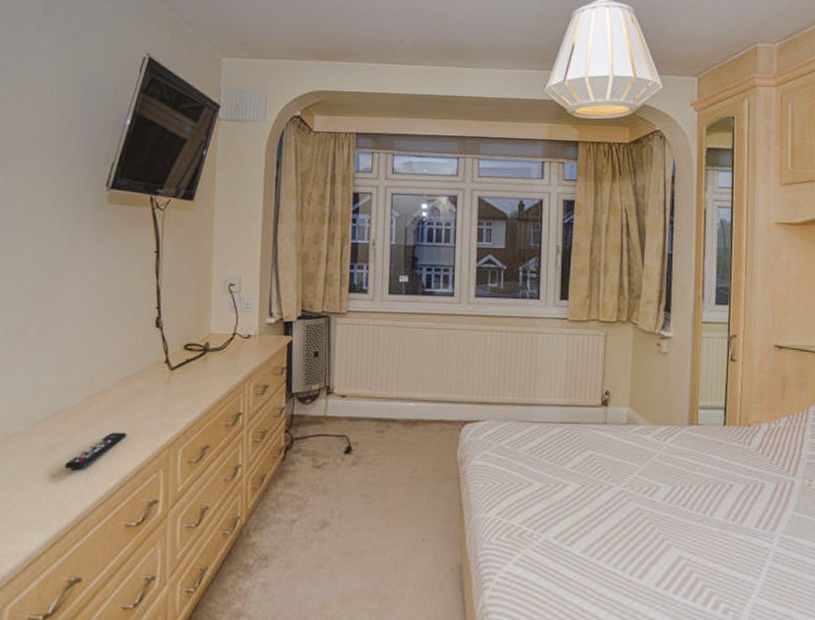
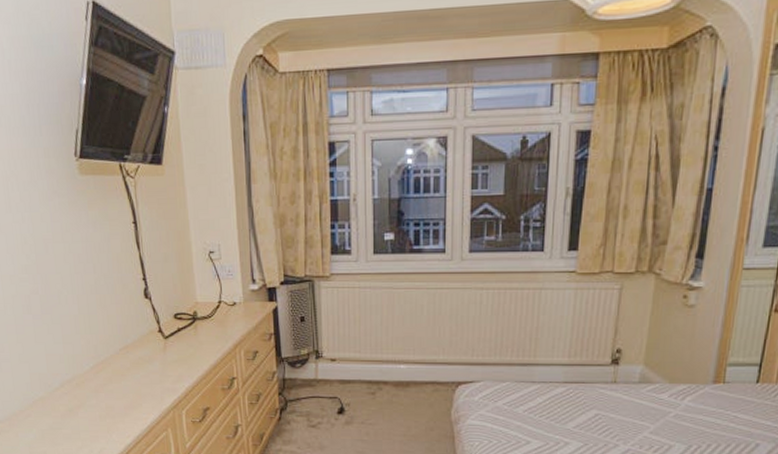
remote control: present [65,432,127,469] -> none [86,396,135,429]

